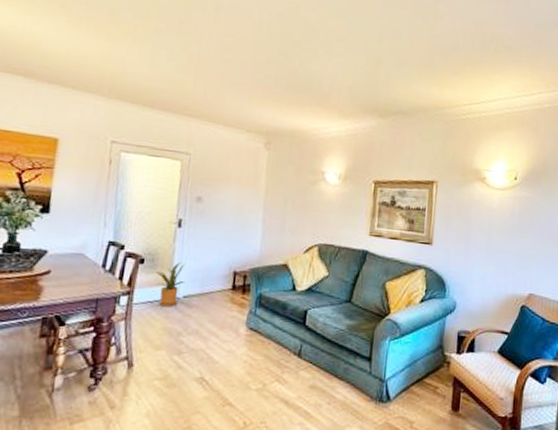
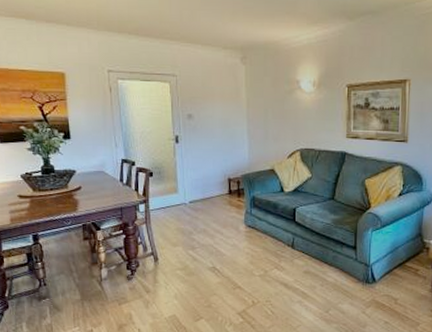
house plant: present [153,262,186,307] -> none [162,173,189,211]

